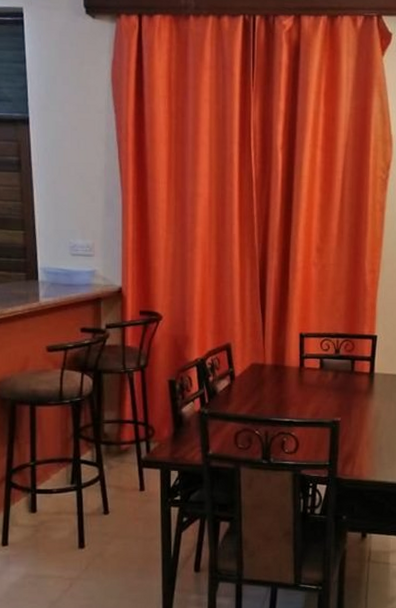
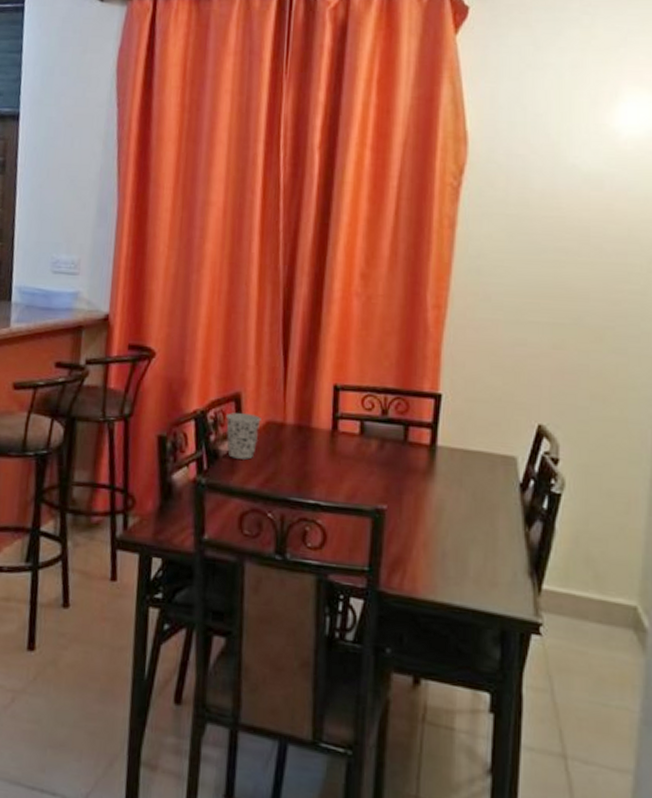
cup: none [220,359,247,393] -> present [225,413,261,460]

